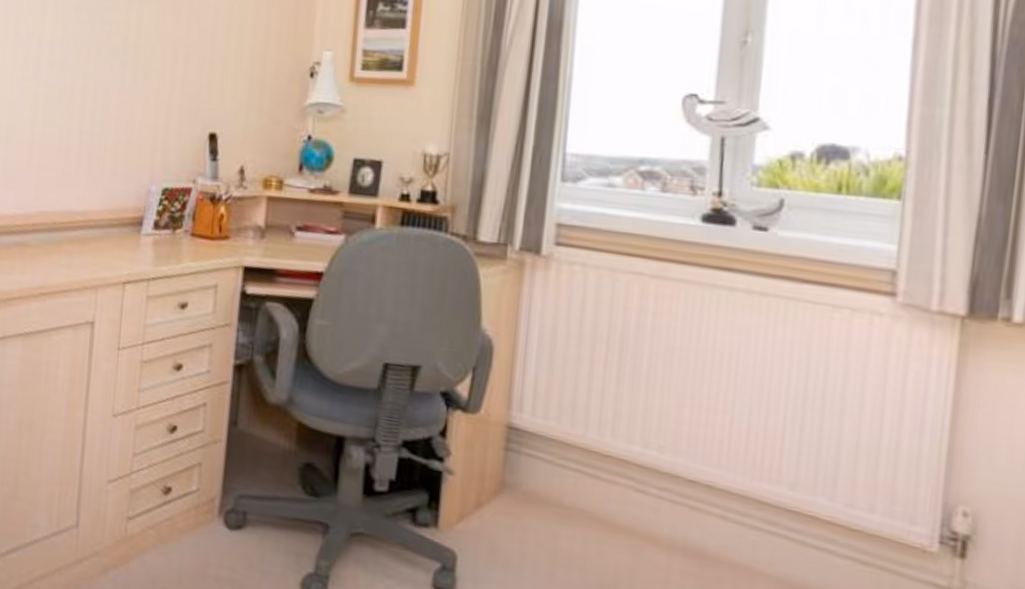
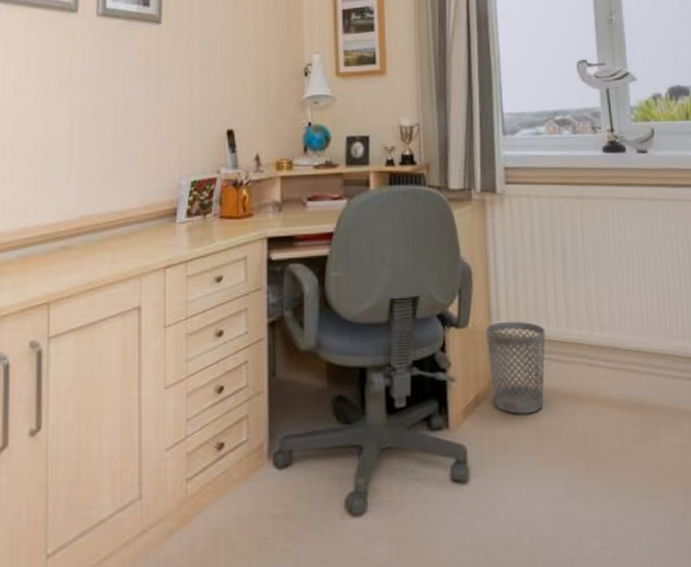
wastebasket: none [500,414,582,533] -> present [486,321,546,414]

